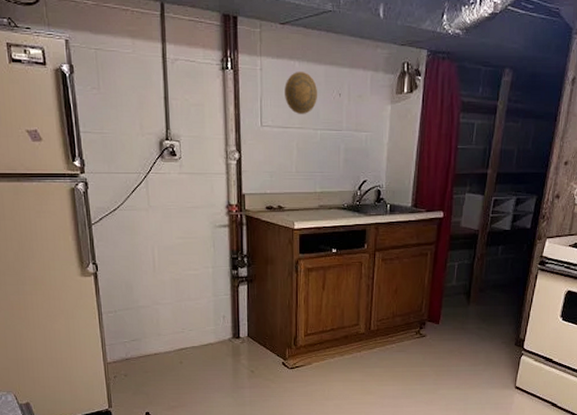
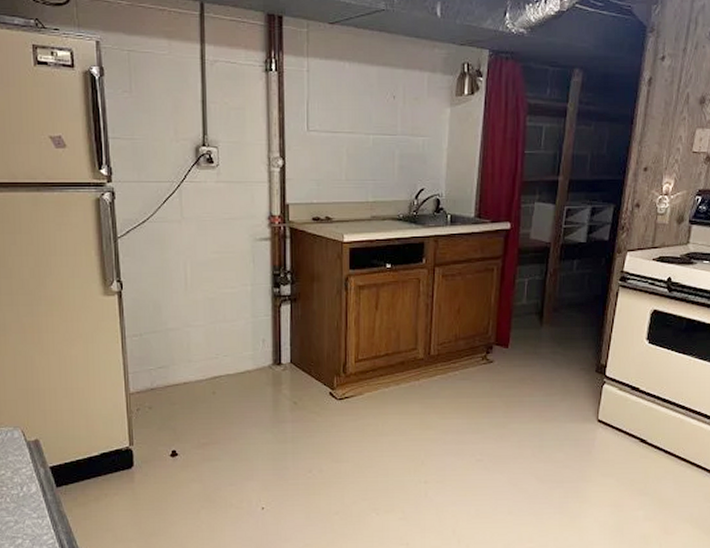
decorative plate: present [285,72,318,114] -> none [333,73,370,118]

